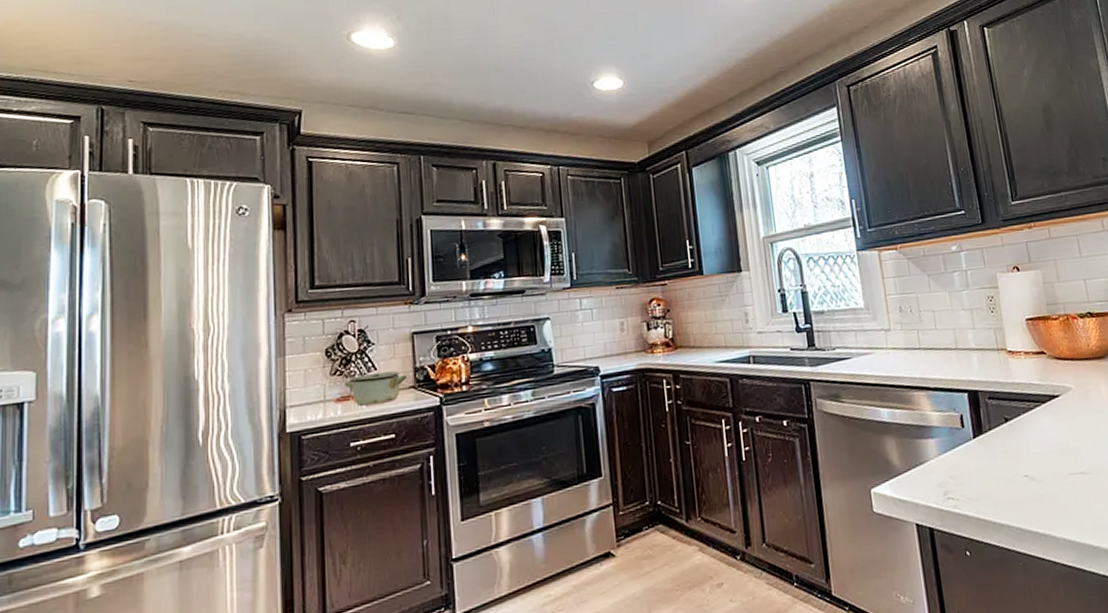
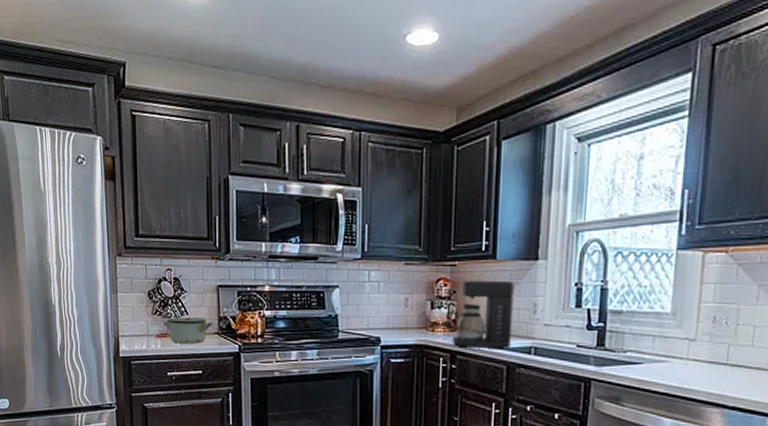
coffee maker: none [663,294,731,366] -> present [446,280,515,349]

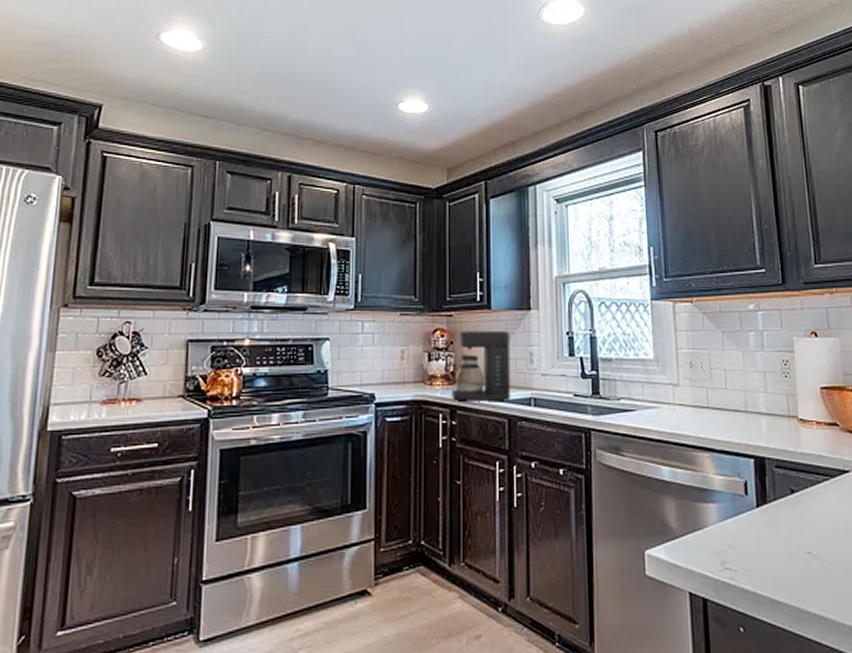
cooking pot: present [163,317,212,344] -> none [112,378,177,410]

